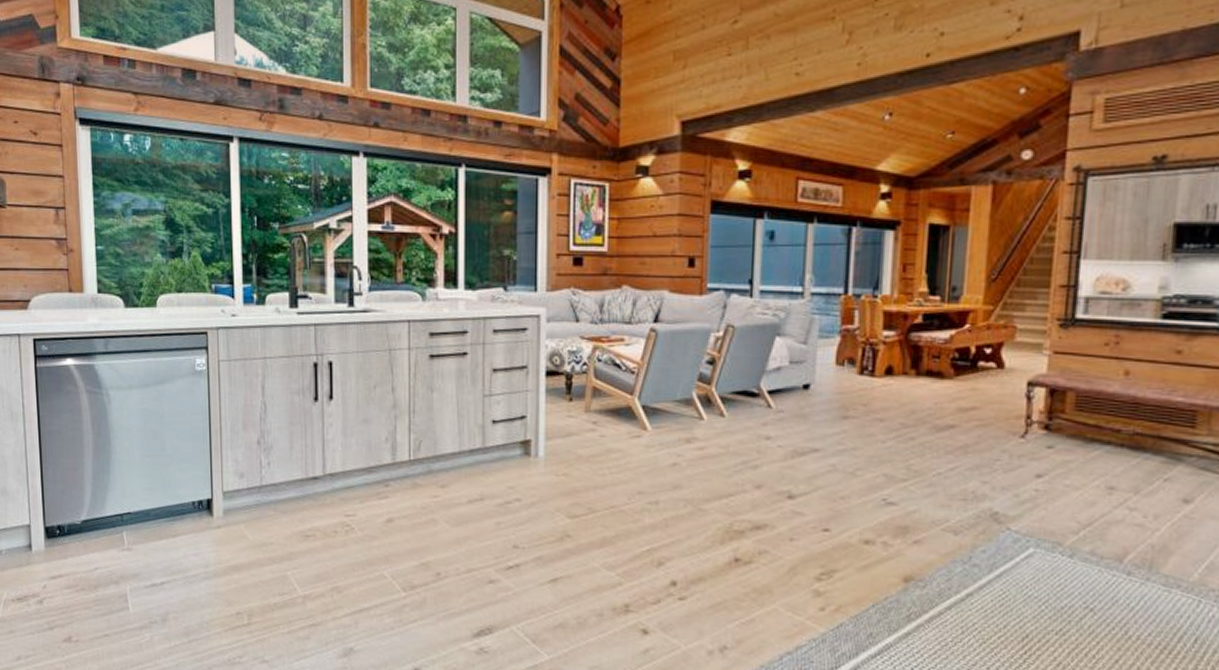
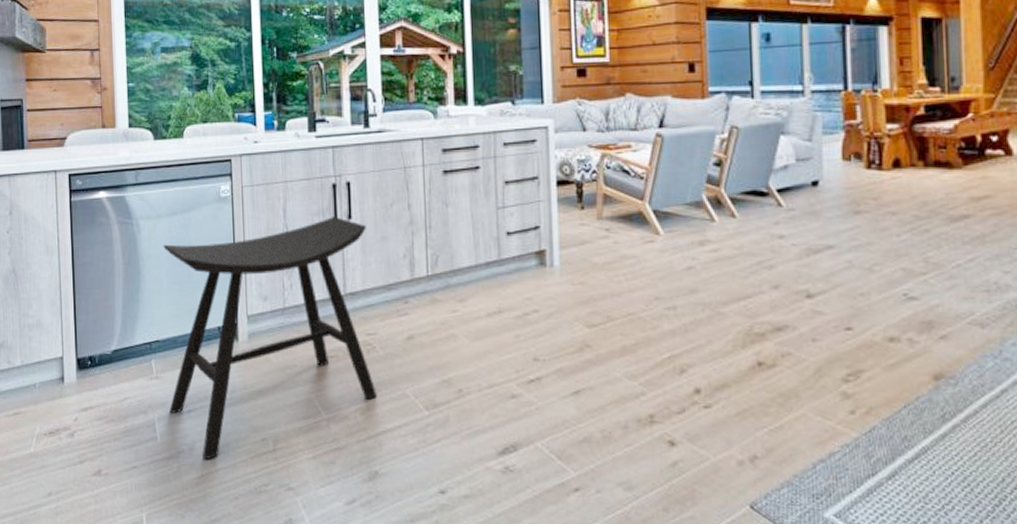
stool: none [135,396,354,630] -> present [163,217,377,459]

